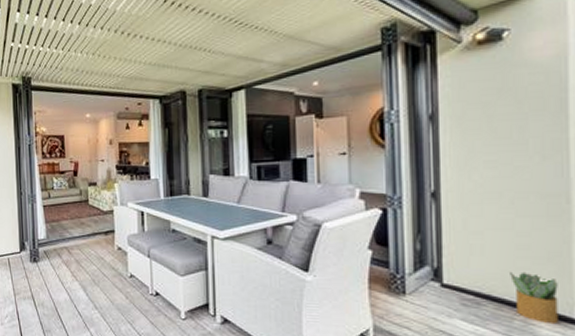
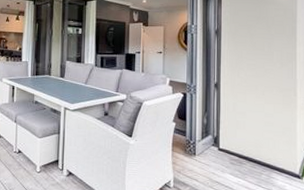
potted plant: present [510,271,558,325] -> none [260,140,288,178]

